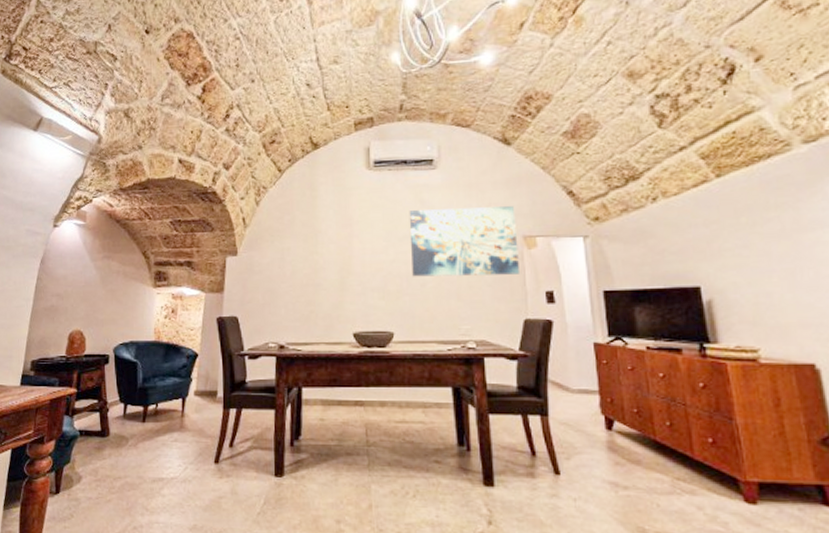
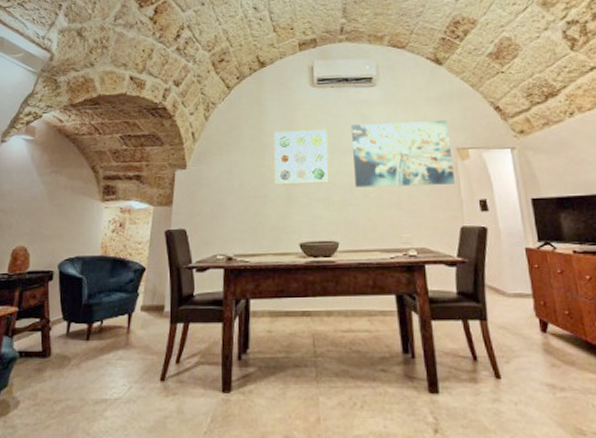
wall art: none [326,215,385,273] -> present [273,129,330,185]

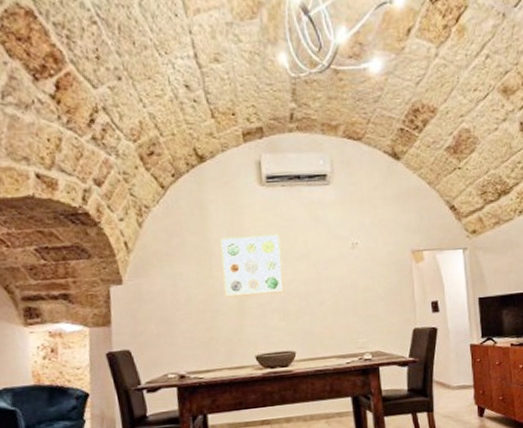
wall art: present [351,120,456,188] -> none [304,222,410,296]

